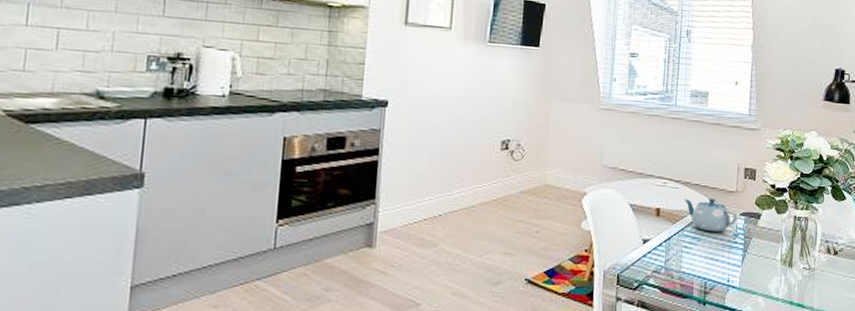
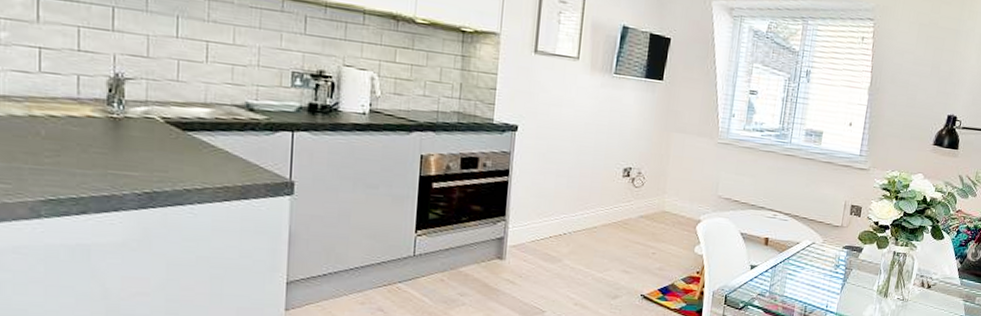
teapot: present [685,198,738,232] -> none [792,231,841,263]

